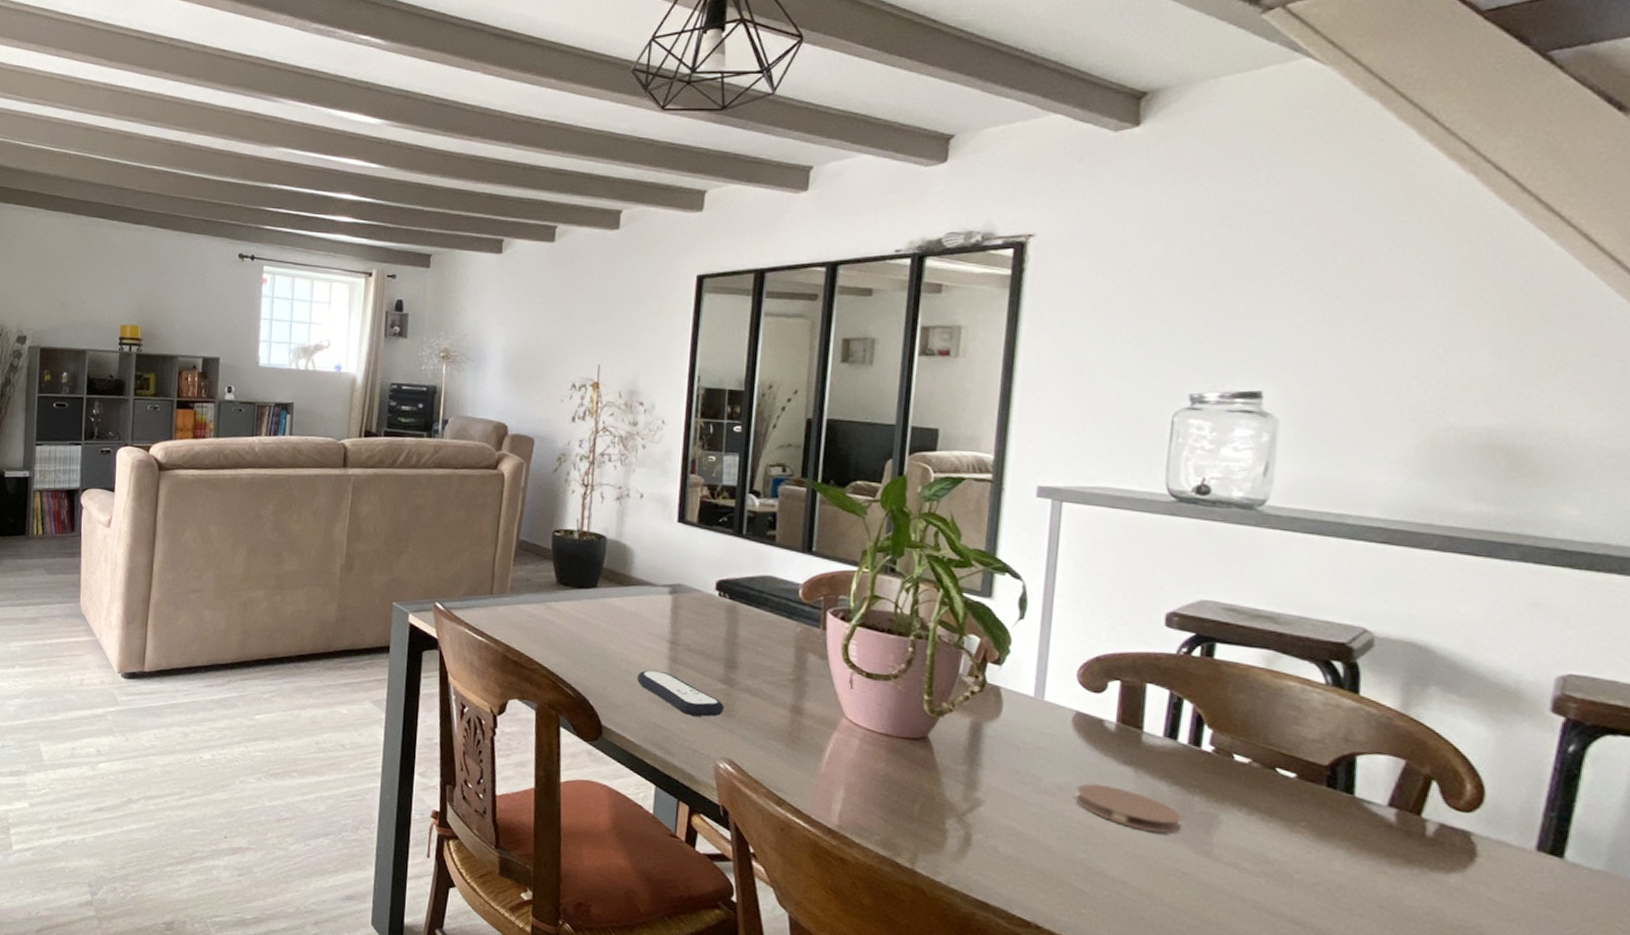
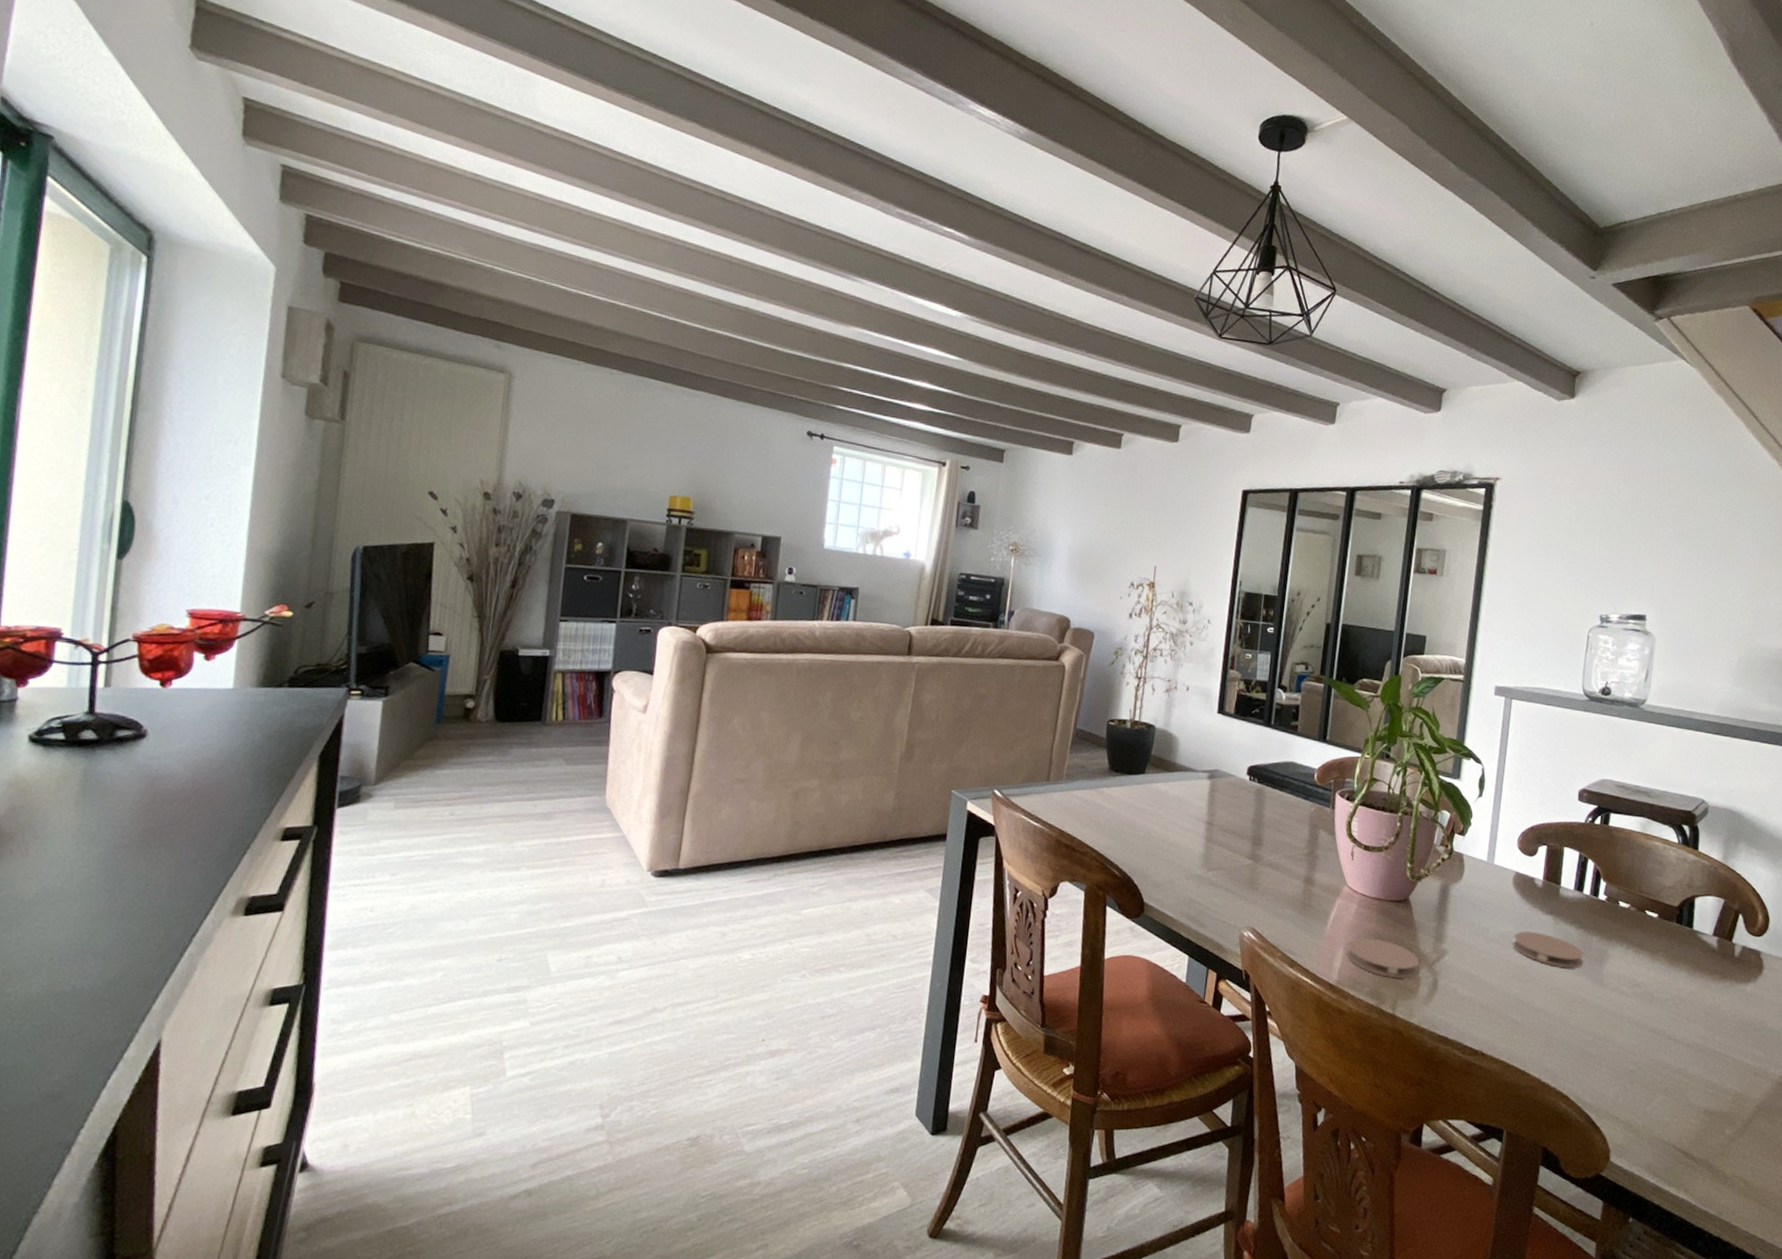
remote control: present [637,670,724,717] -> none [1177,849,1250,890]
coaster: none [849,778,946,830] -> present [1347,937,1420,979]

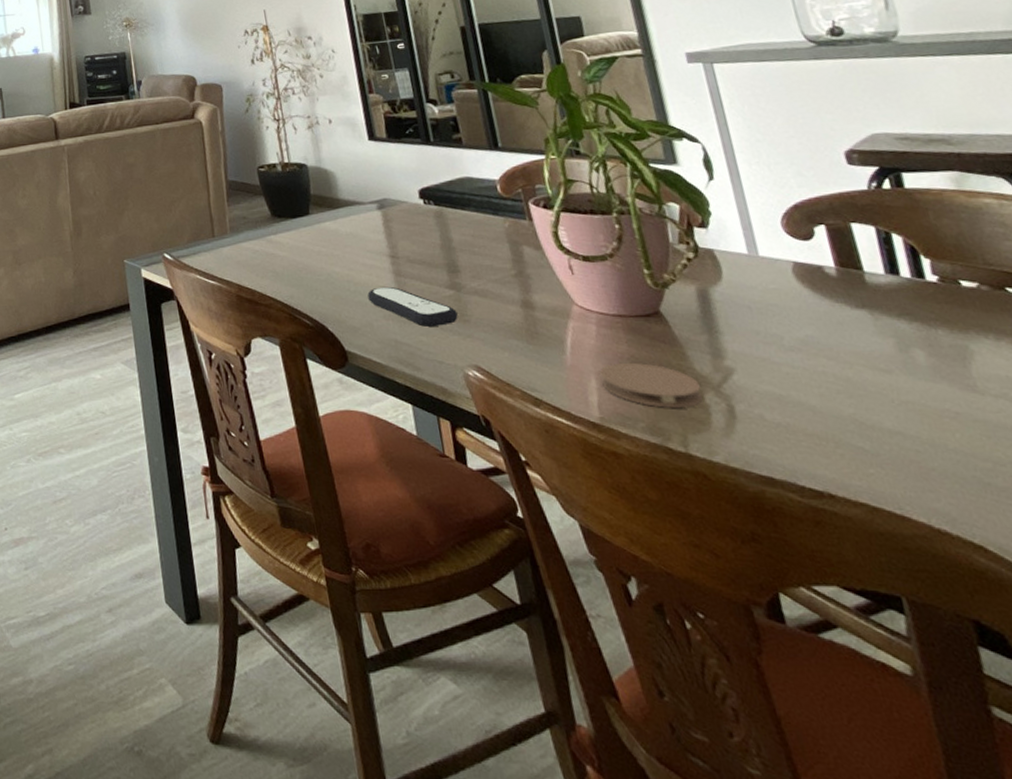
remote control: none [1177,849,1250,890] -> present [367,286,458,327]
coaster: present [1513,931,1585,968] -> none [820,333,937,375]

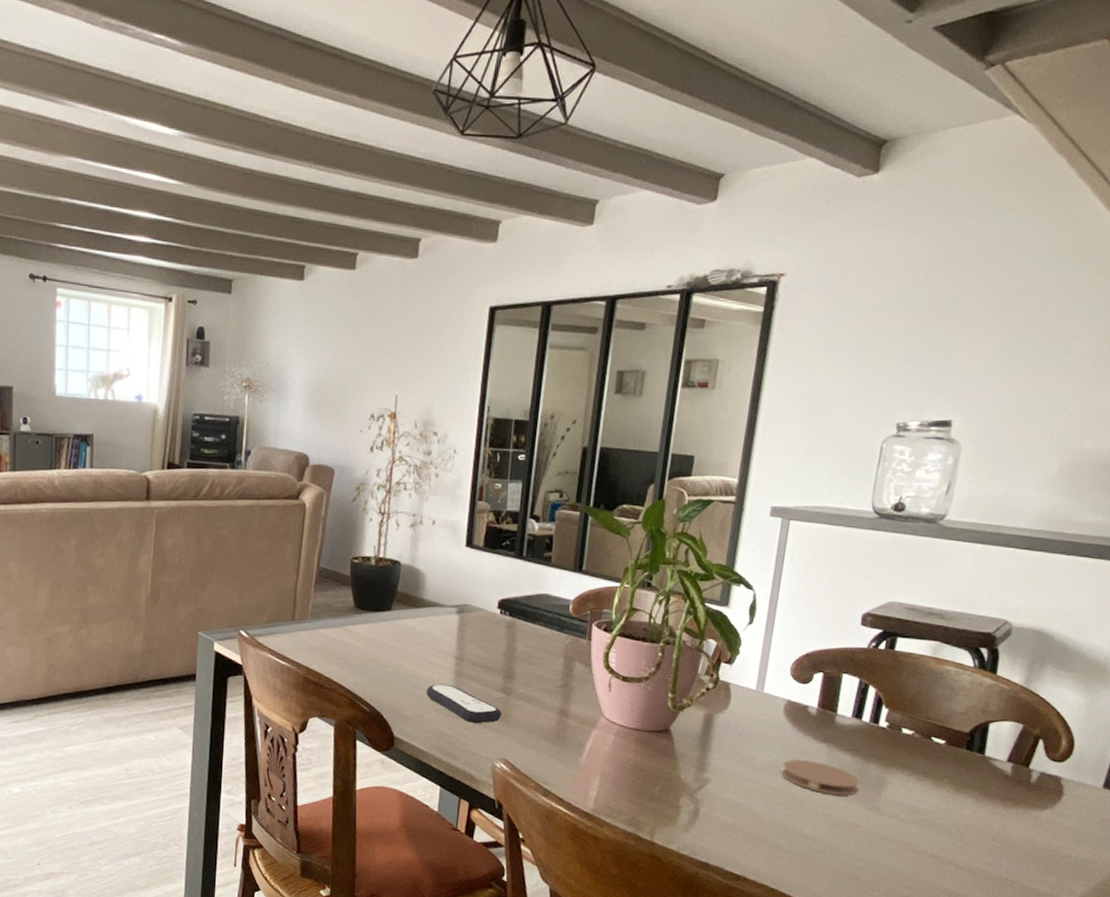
coaster: present [600,362,703,409] -> none [604,767,681,807]
coaster: none [820,333,937,375] -> present [782,759,861,796]

